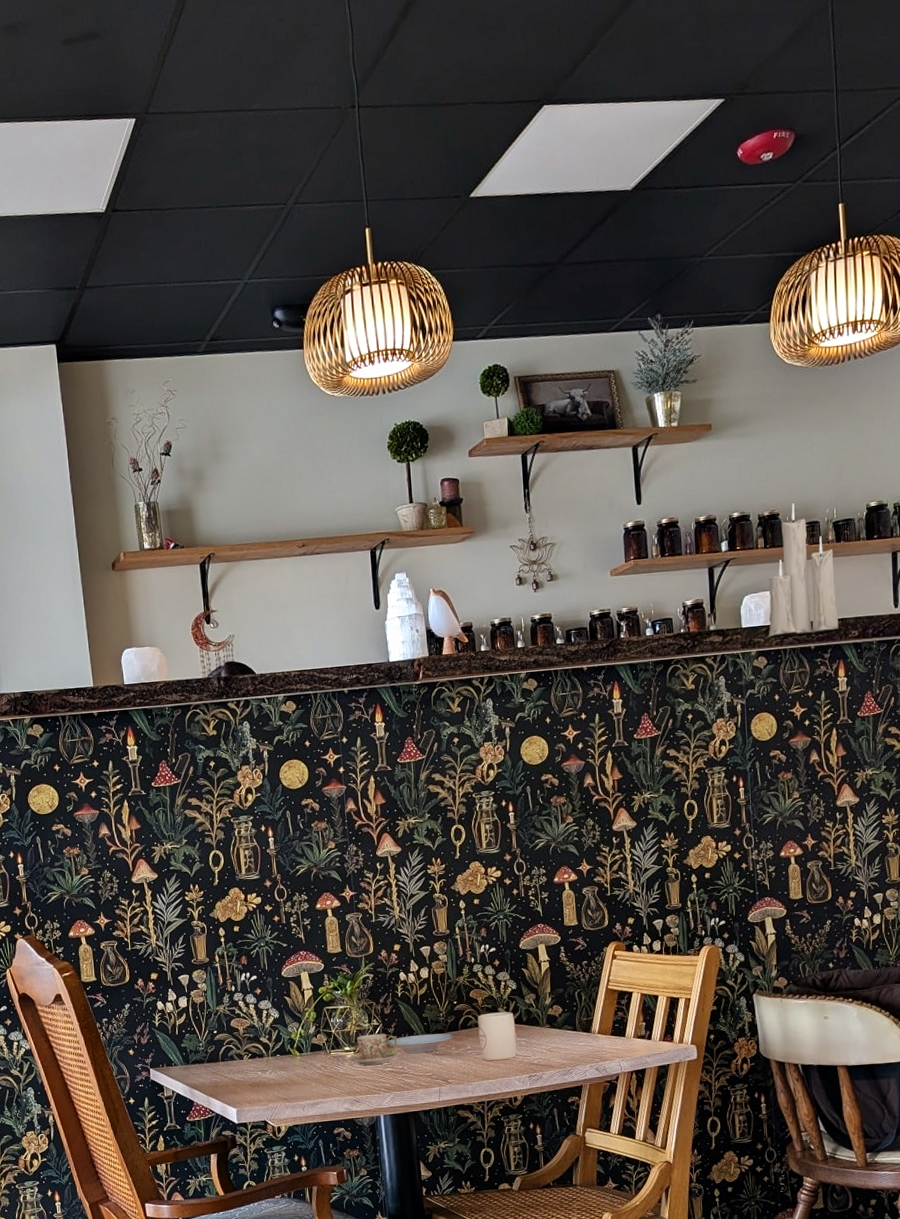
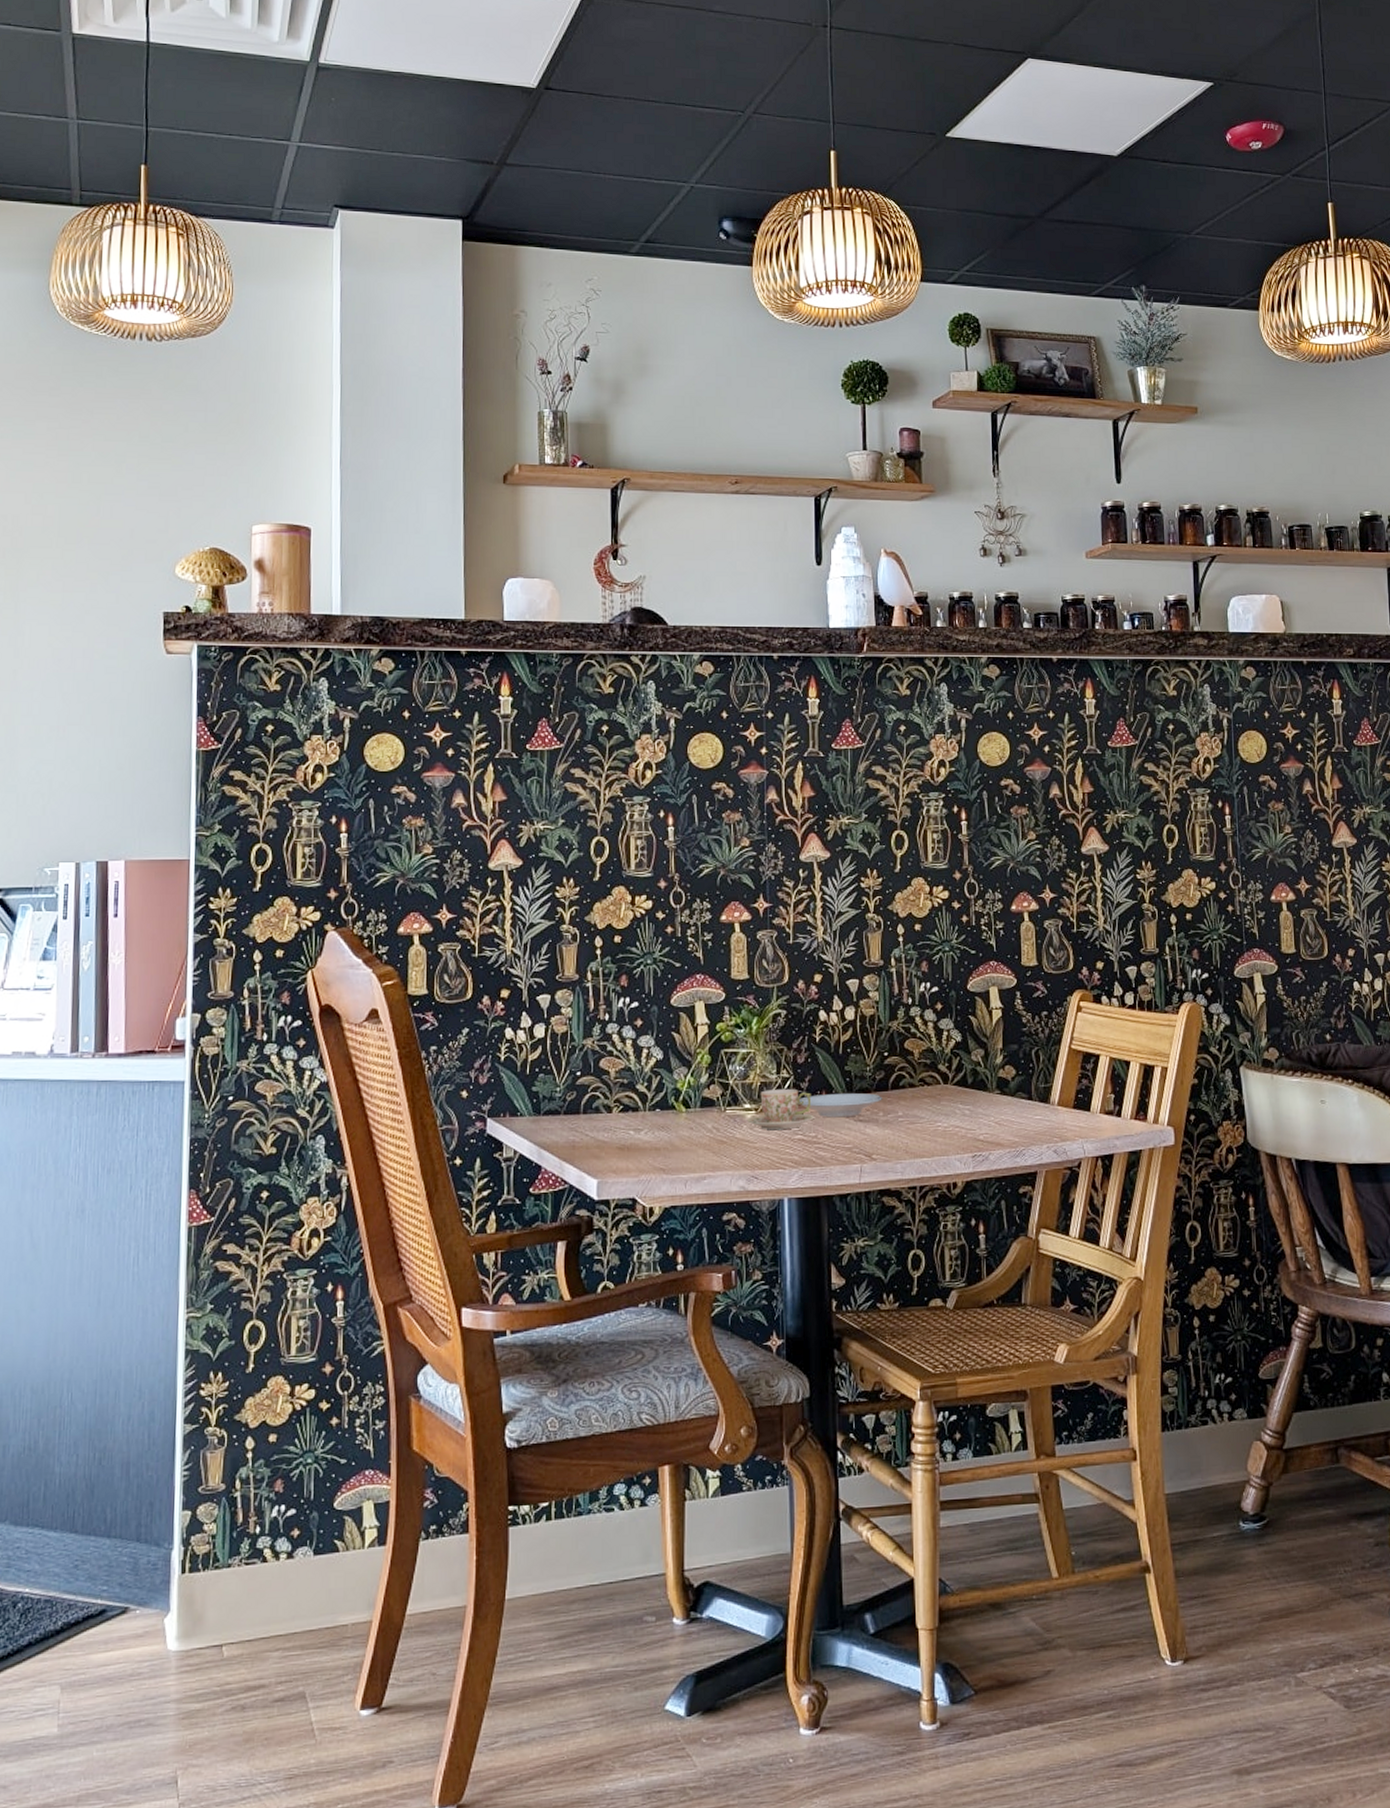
mug: present [477,1011,517,1061] -> none [913,1069,959,1134]
candle: present [768,503,840,638] -> none [1257,502,1334,649]

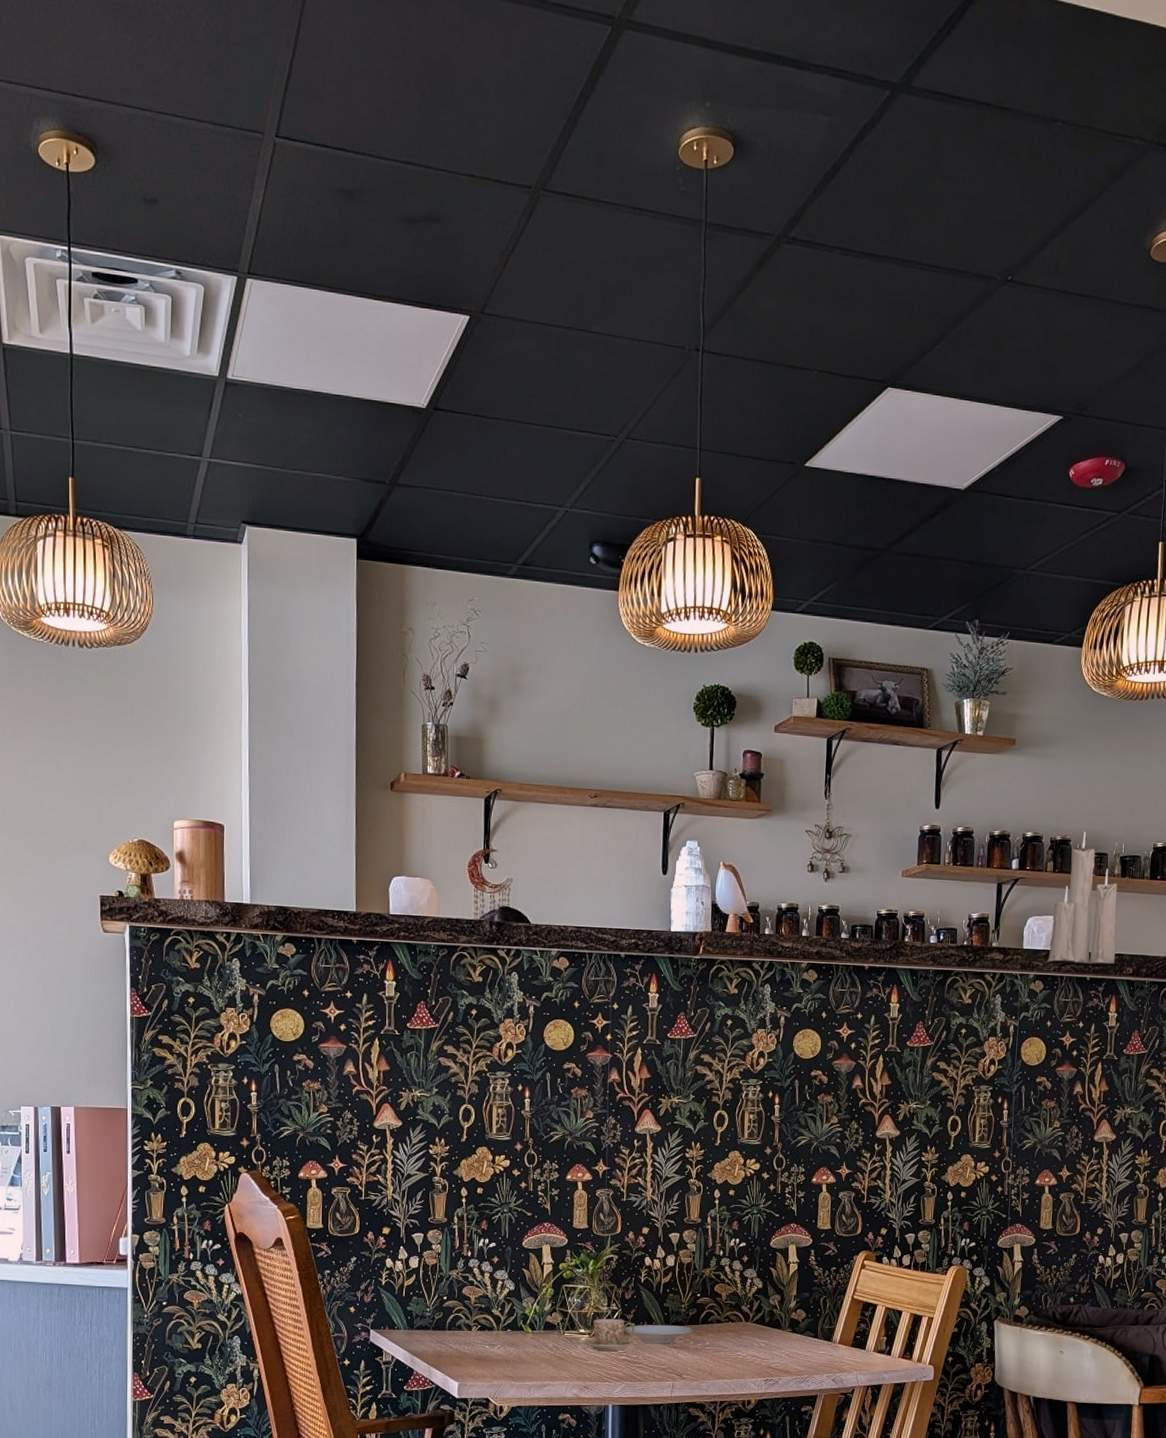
candle: none [1257,502,1334,649] -> present [1047,832,1118,967]

